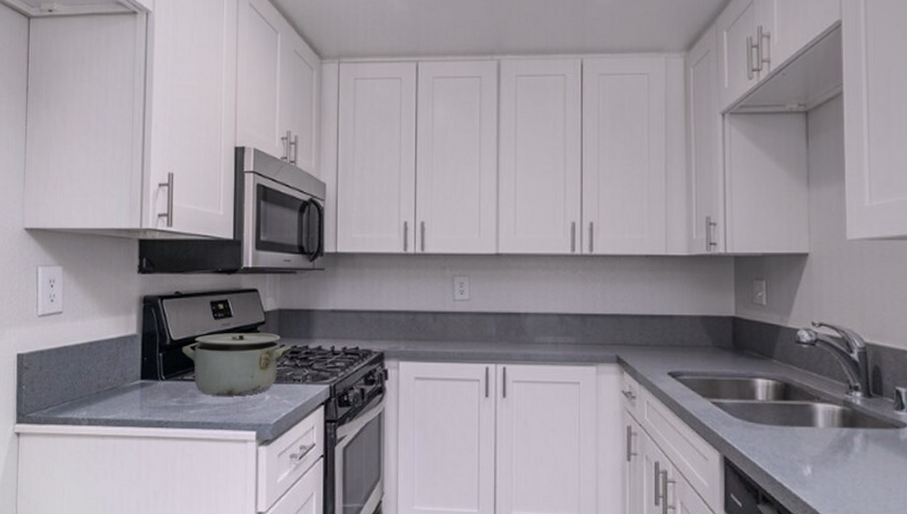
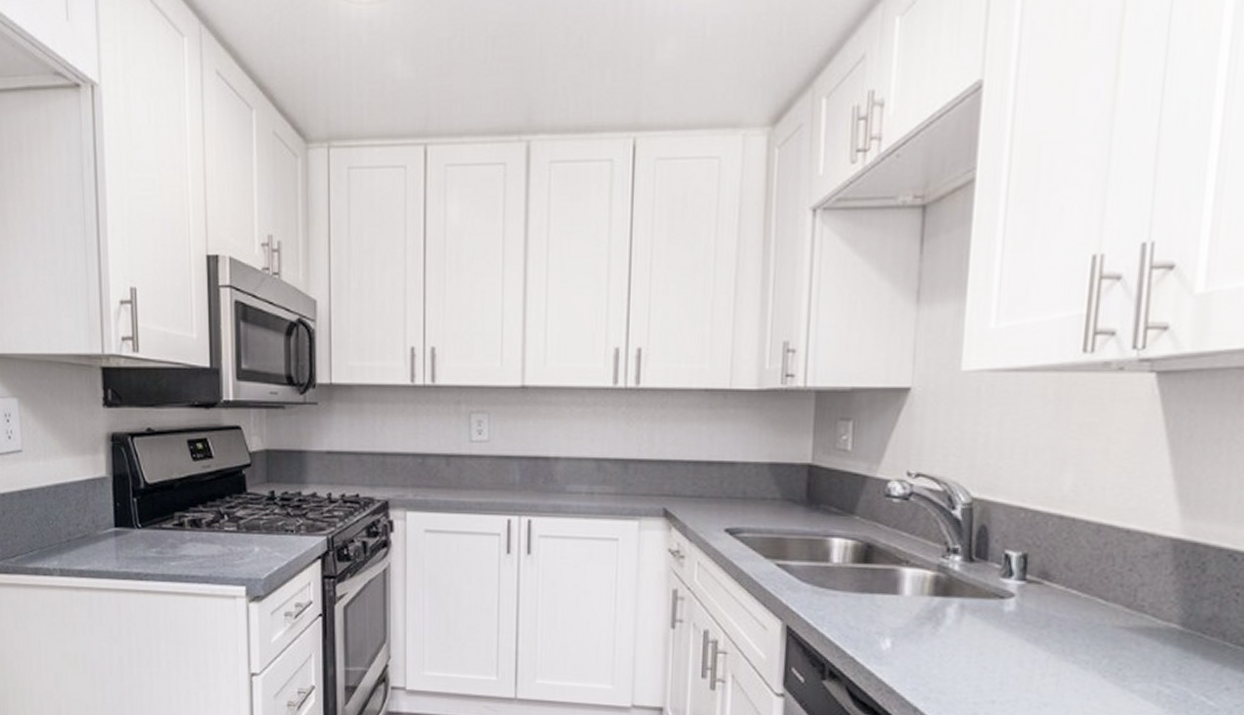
saucepan: present [181,332,292,397] -> none [158,476,283,548]

